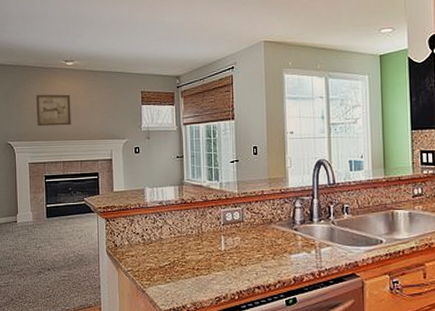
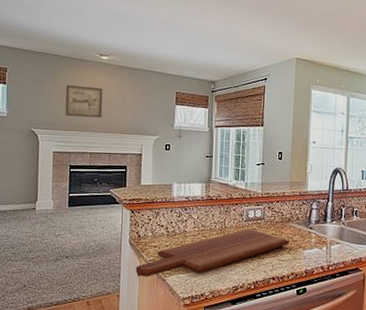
cutting board: none [115,233,273,288] -> present [135,228,290,277]

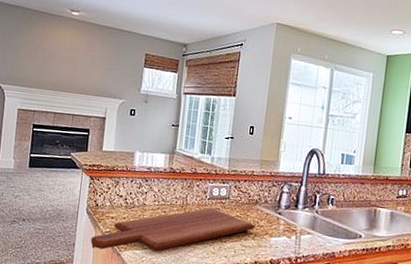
wall art: present [65,84,103,118] -> none [32,39,72,77]

